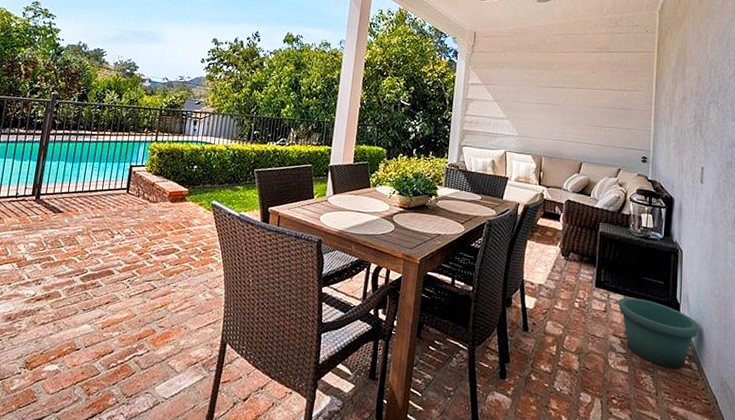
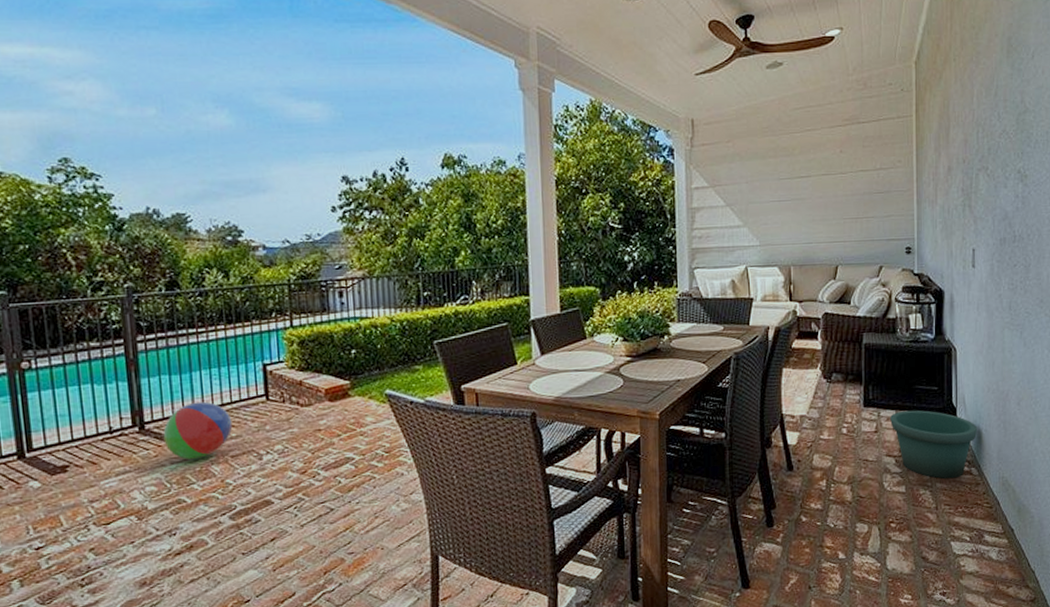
beach ball: none [49,185,100,229] -> present [163,401,233,460]

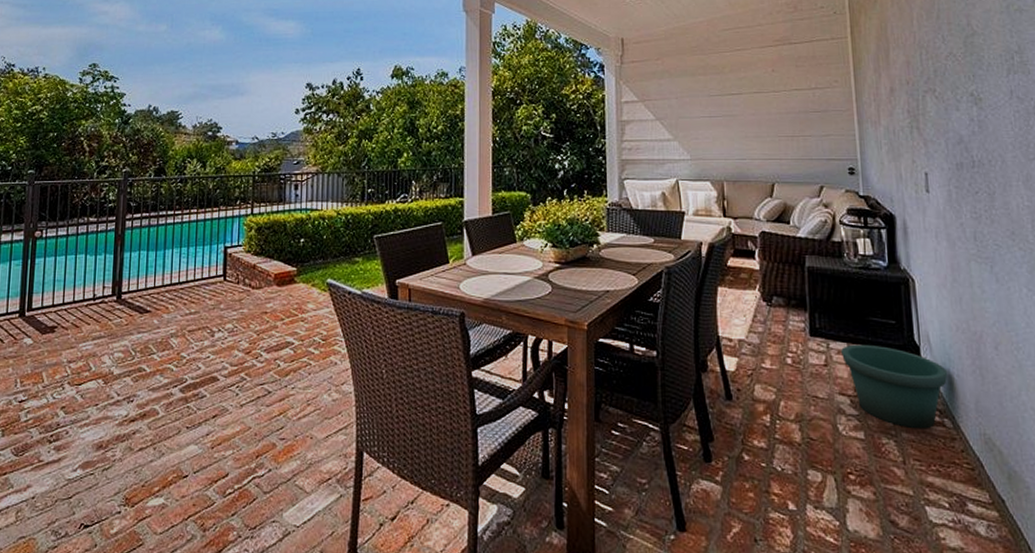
beach ball: present [163,401,233,460] -> none [135,277,193,331]

